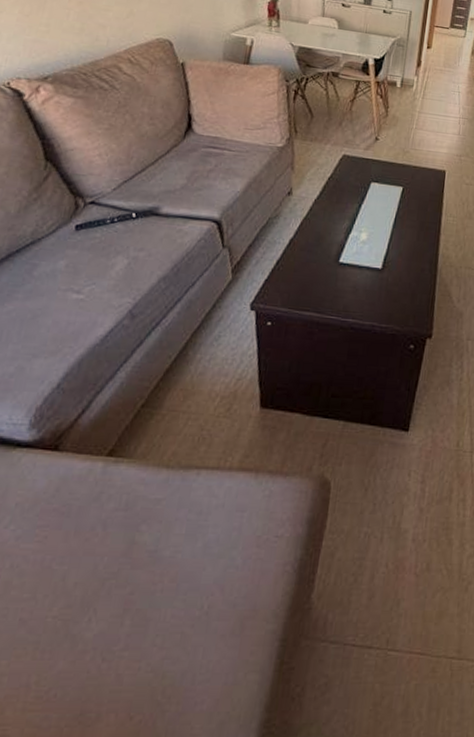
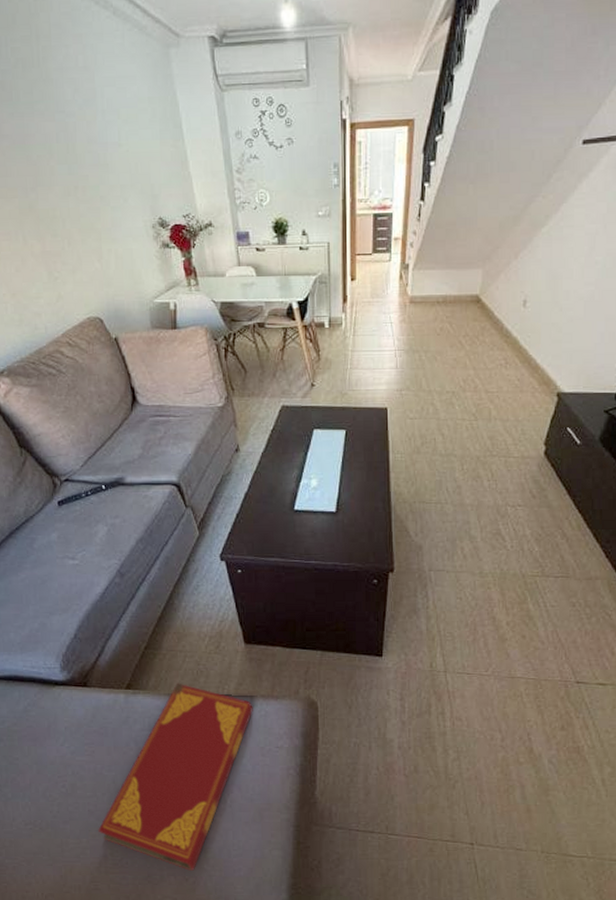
hardback book: none [26,451,257,705] -> present [98,683,253,871]

